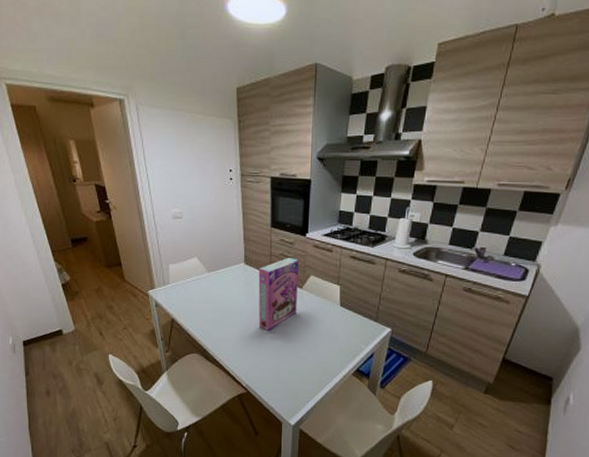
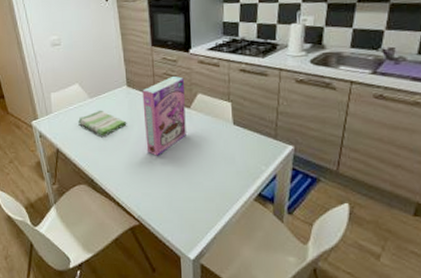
dish towel: none [195,284,242,309] -> present [78,110,127,136]

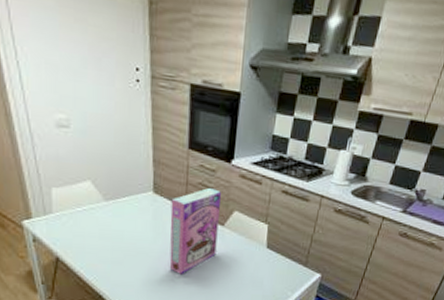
dish towel: present [78,110,127,136] -> none [87,216,149,247]

